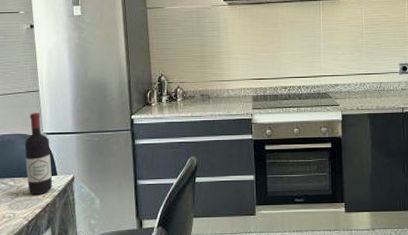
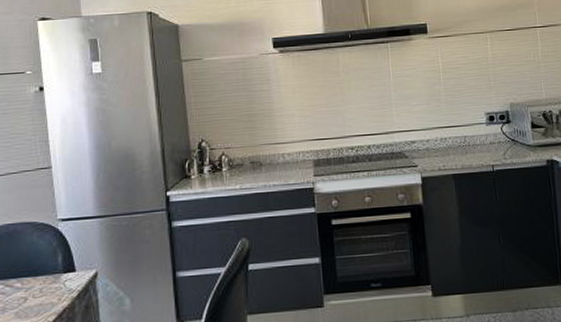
wine bottle: present [24,113,53,196] -> none [34,194,70,299]

